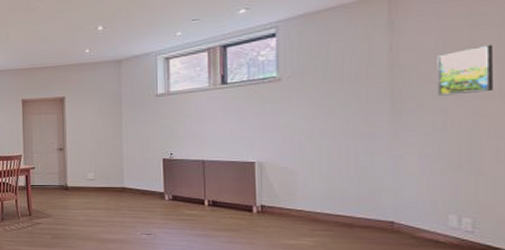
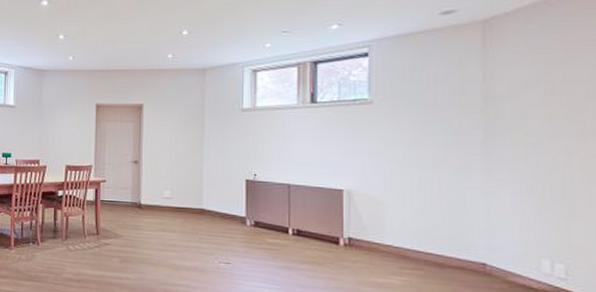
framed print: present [437,44,493,96] -> none [530,82,585,132]

